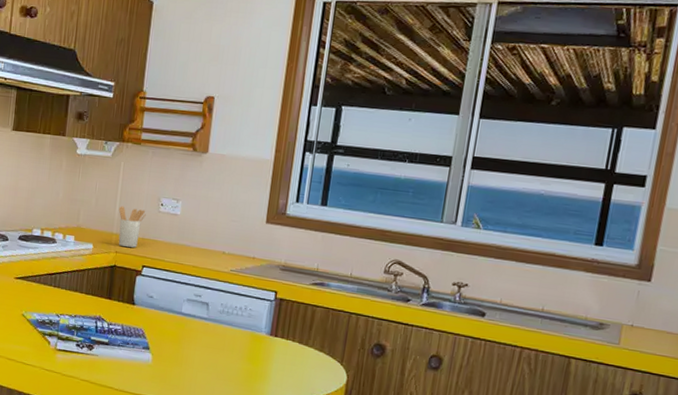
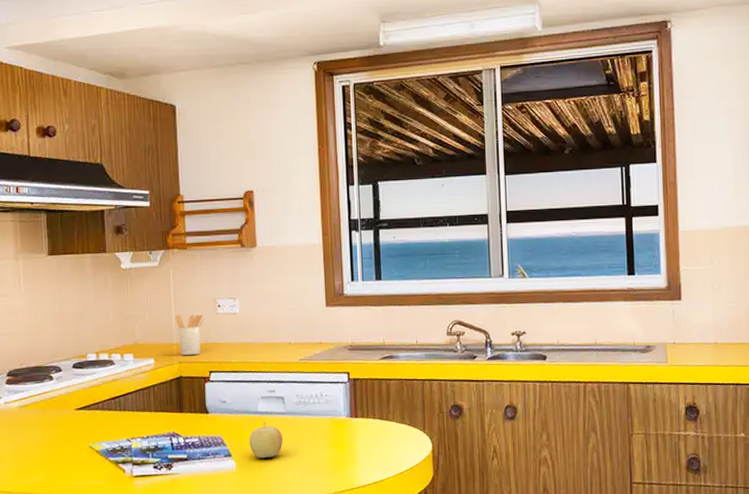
fruit: none [167,323,201,358] -> present [249,421,283,459]

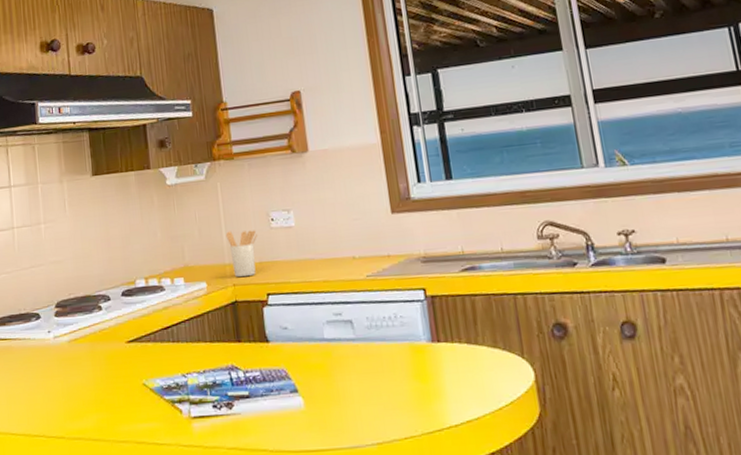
fruit: present [249,421,283,459] -> none [316,350,356,394]

